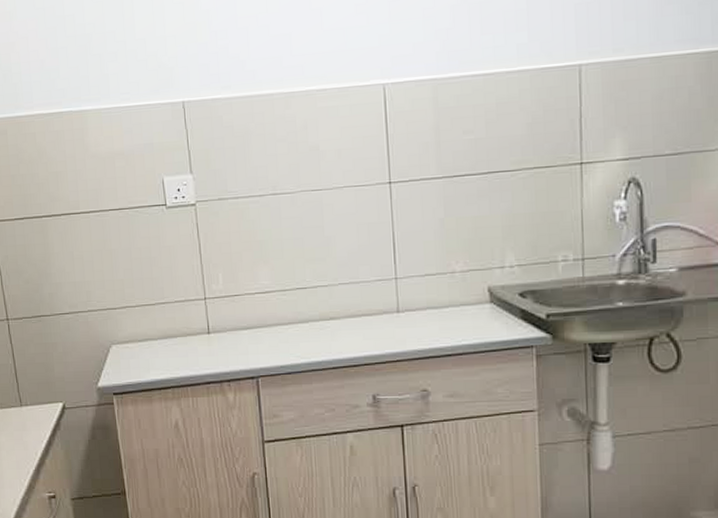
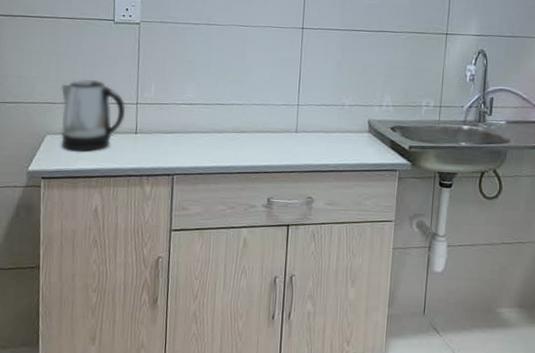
kettle: none [119,276,194,360] -> present [60,78,126,152]

